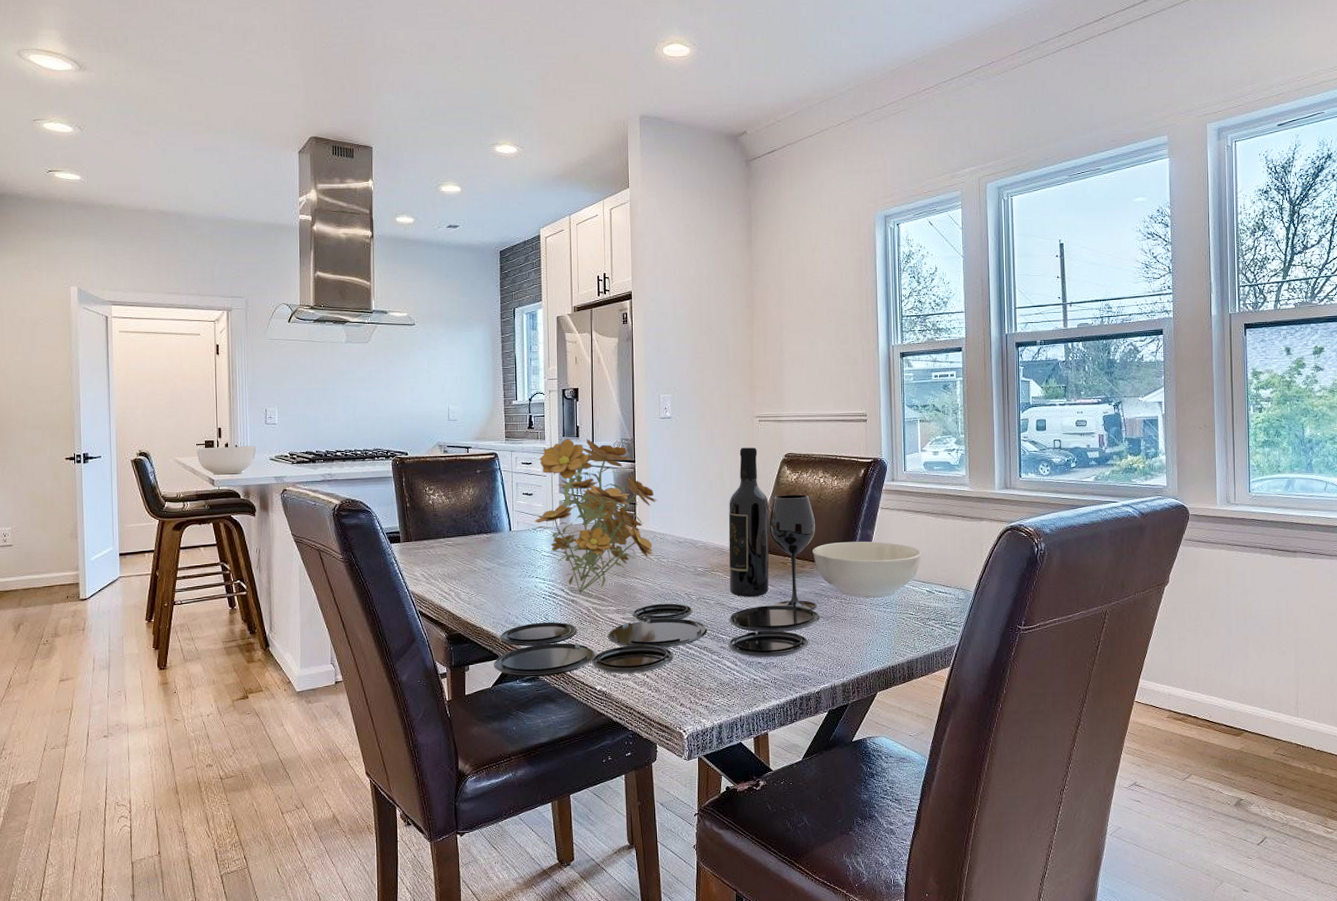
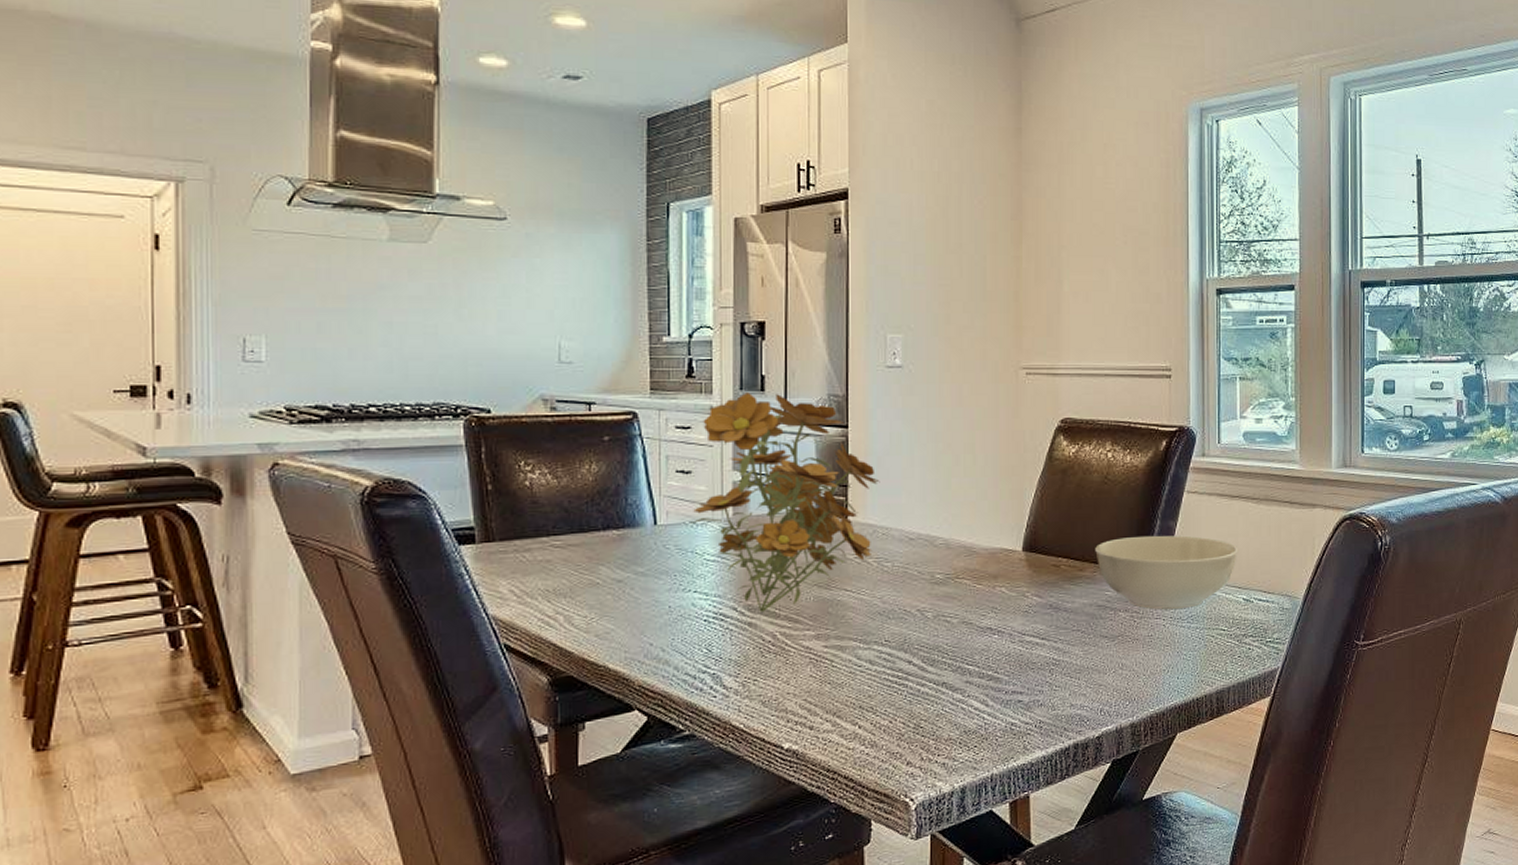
bowl: present [196,446,257,475] -> none [113,395,226,440]
plate: present [494,603,820,677] -> none [625,622,1104,736]
wine bottle: present [728,447,769,597] -> none [979,410,1037,613]
wineglass: present [769,494,817,610] -> none [1037,473,1101,628]

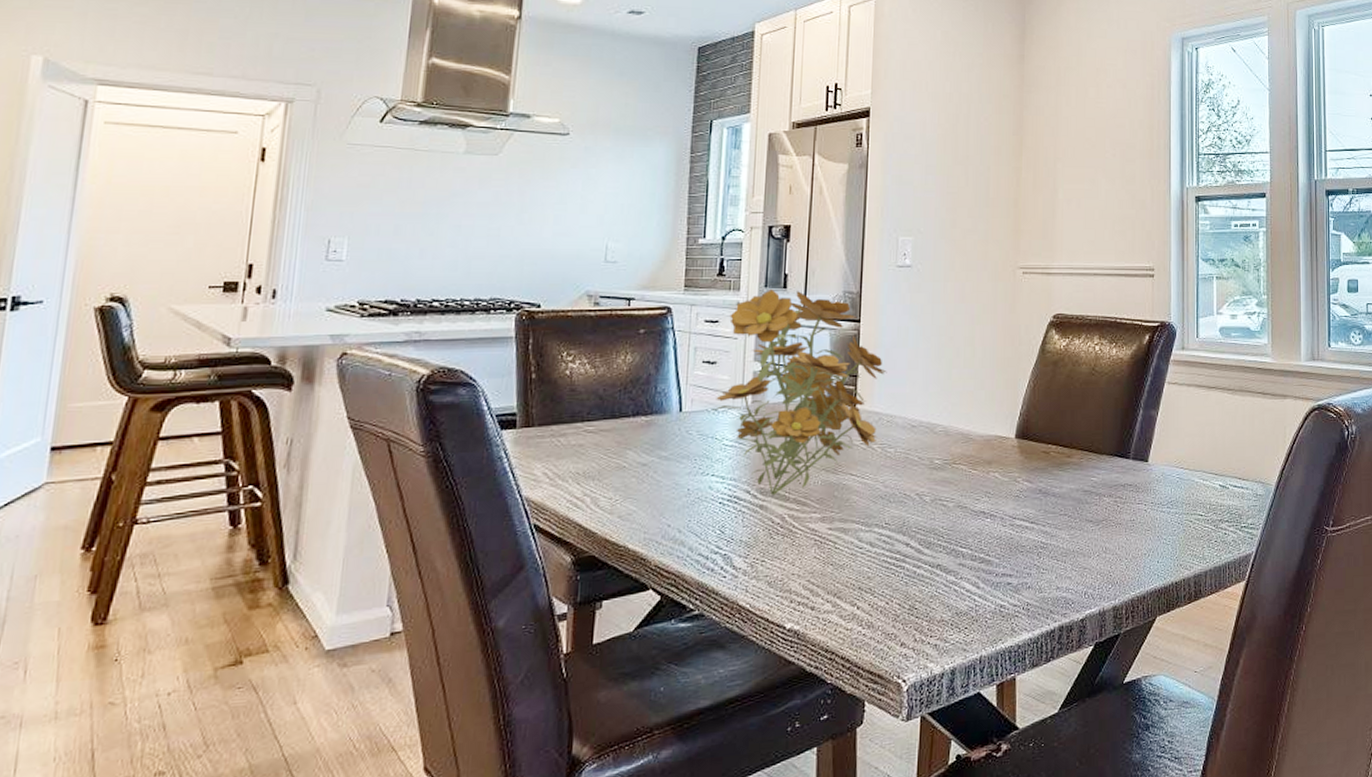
bowl: present [1095,535,1238,610] -> none [1082,423,1215,496]

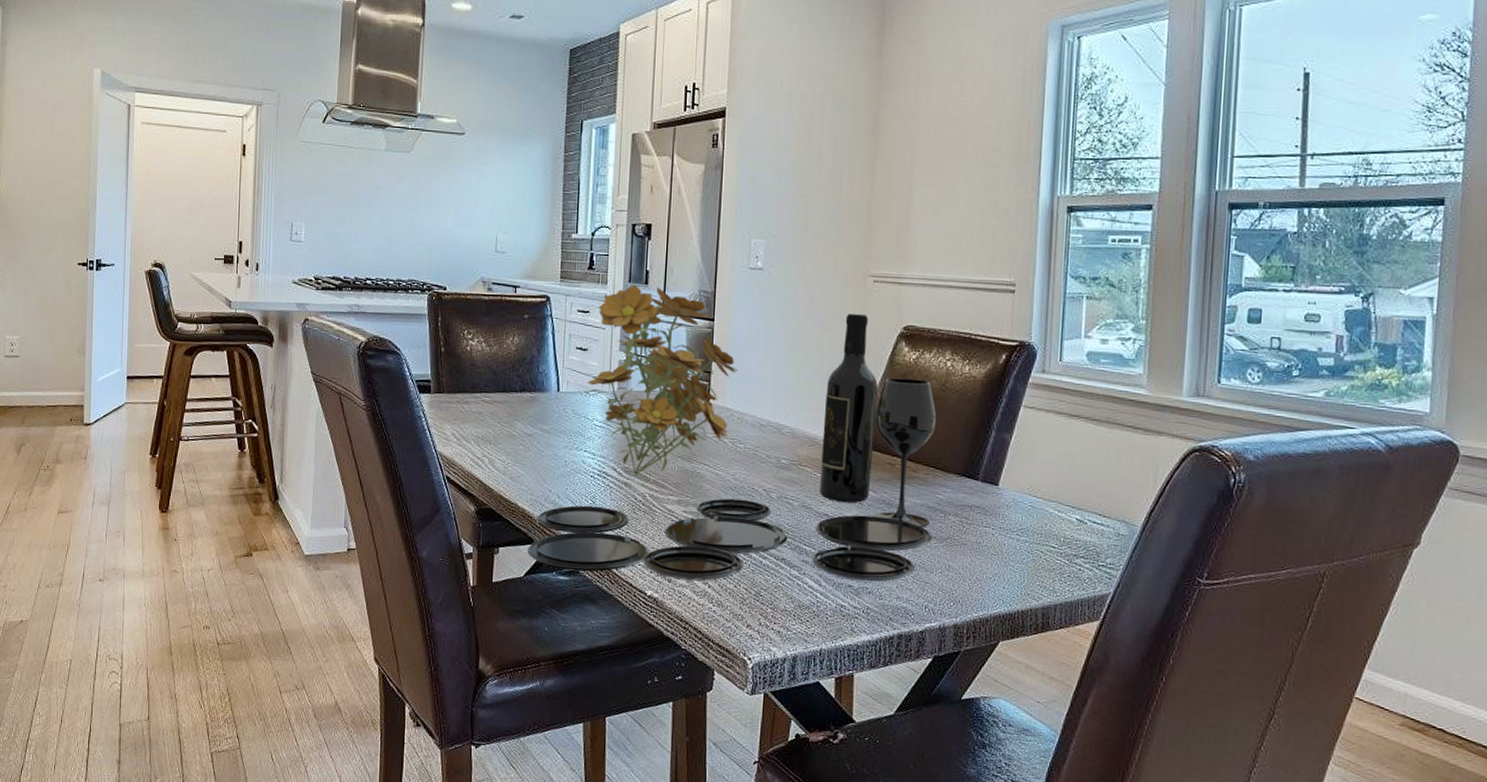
plate: none [639,506,1089,616] -> present [528,498,933,582]
wine bottle: none [974,306,1030,498] -> present [818,314,878,503]
wineglass: none [1029,365,1088,512] -> present [873,378,937,527]

